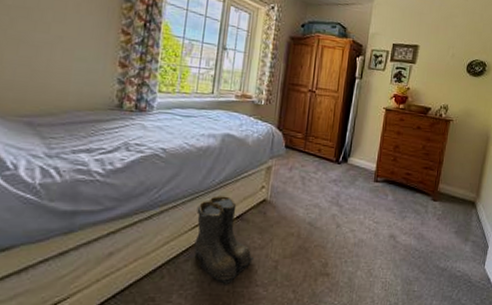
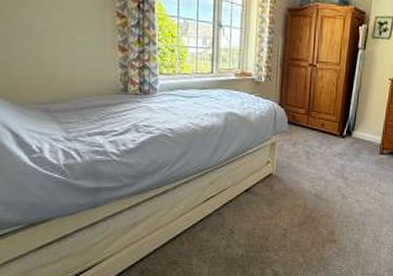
boots: present [194,196,253,284] -> none [207,171,263,249]

